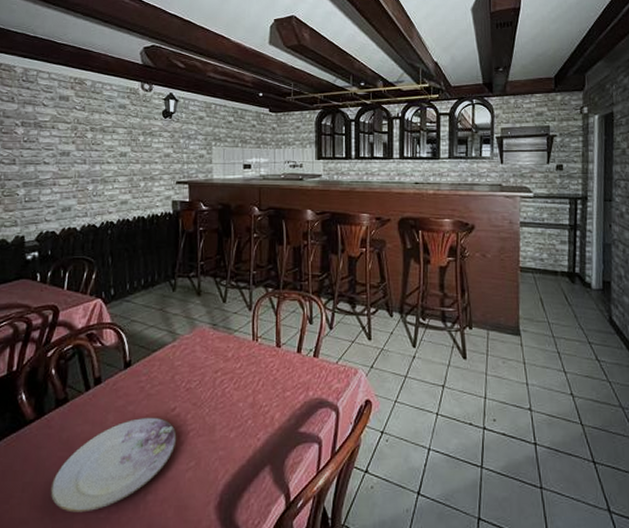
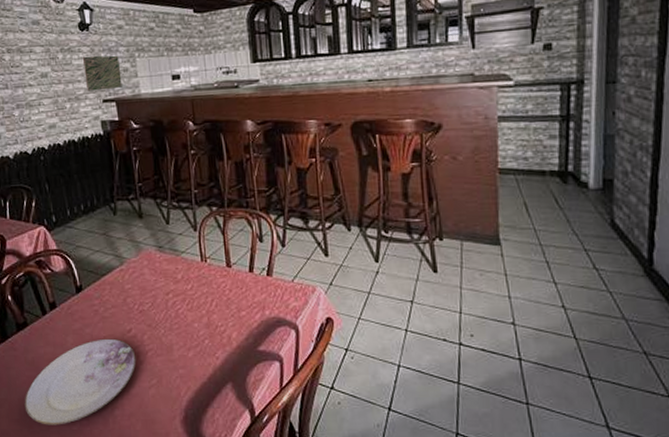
wall art: none [162,141,197,173] -> present [82,55,122,91]

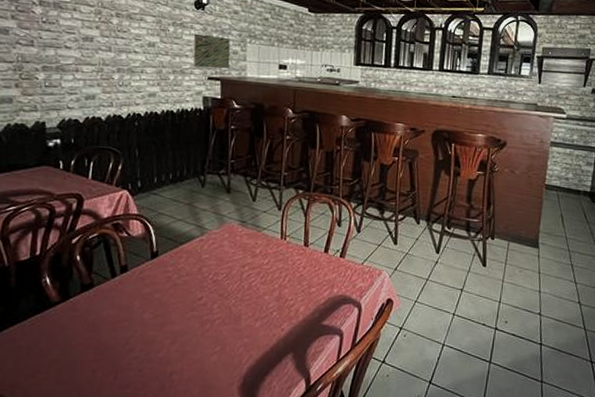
plate: present [24,338,136,425] -> none [76,304,203,388]

